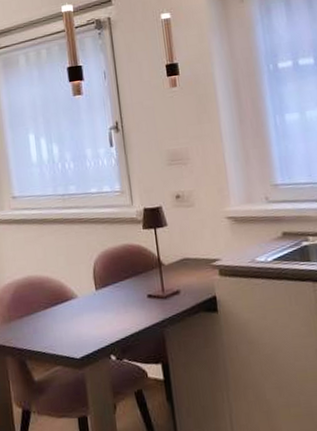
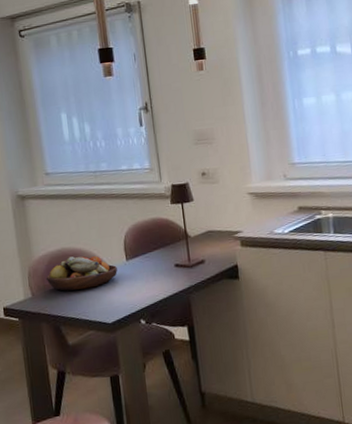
fruit bowl: none [11,285,86,323] -> present [46,256,118,291]

